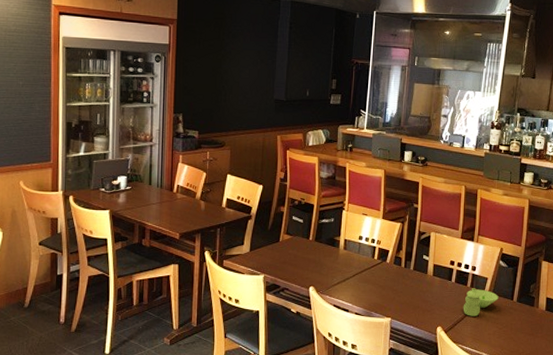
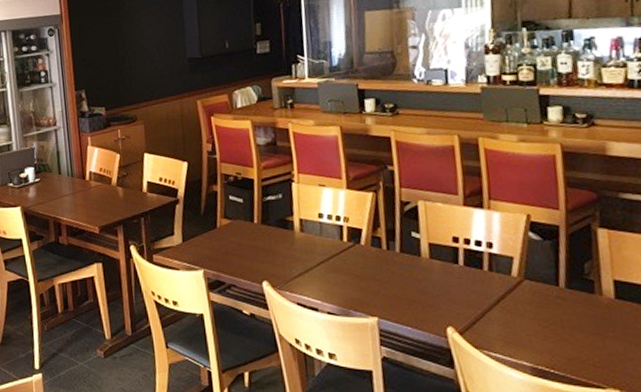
condiment set: present [463,288,499,316] -> none [481,272,535,311]

